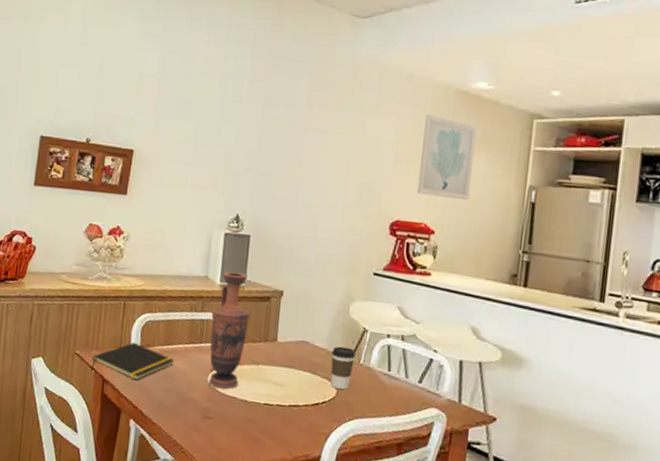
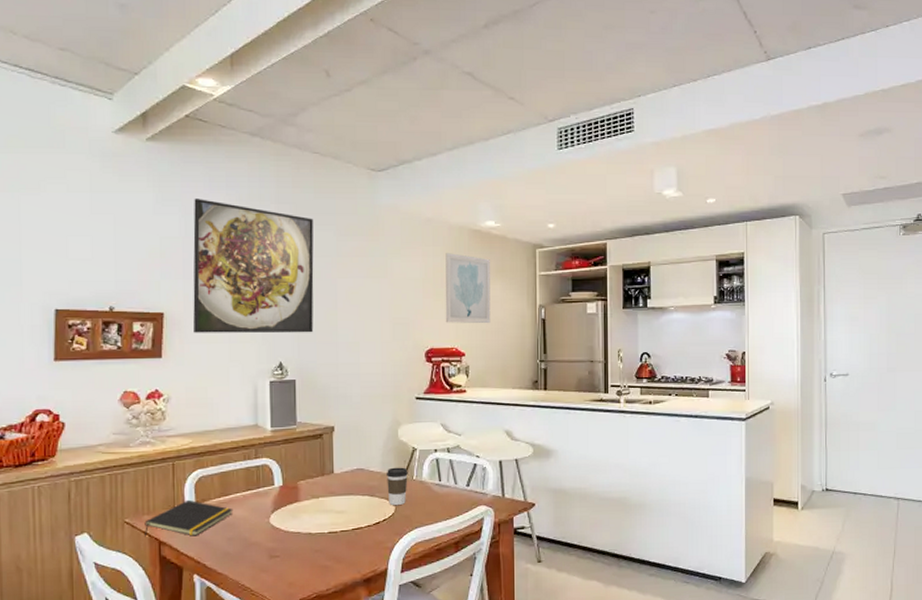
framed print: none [159,36,288,188] -> present [193,199,314,333]
vase: present [208,271,251,389] -> none [265,416,305,527]

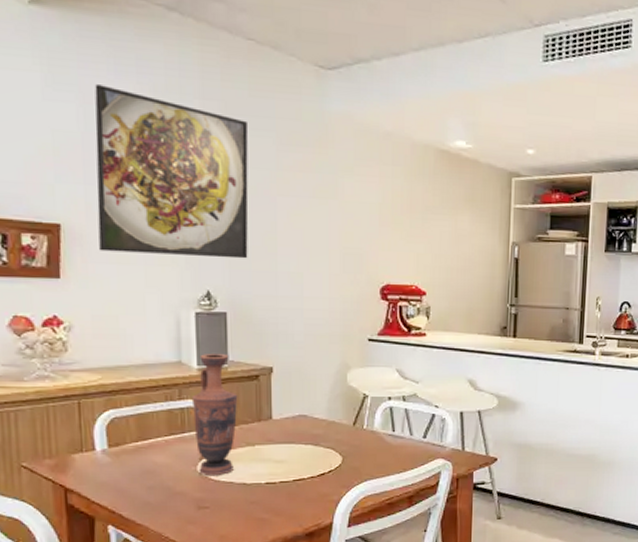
notepad: present [145,499,234,537] -> none [46,443,154,484]
vase: none [265,416,305,527] -> present [191,354,238,477]
coffee cup: present [386,467,408,506] -> none [332,415,358,457]
wall art: present [445,253,491,324] -> none [404,175,459,260]

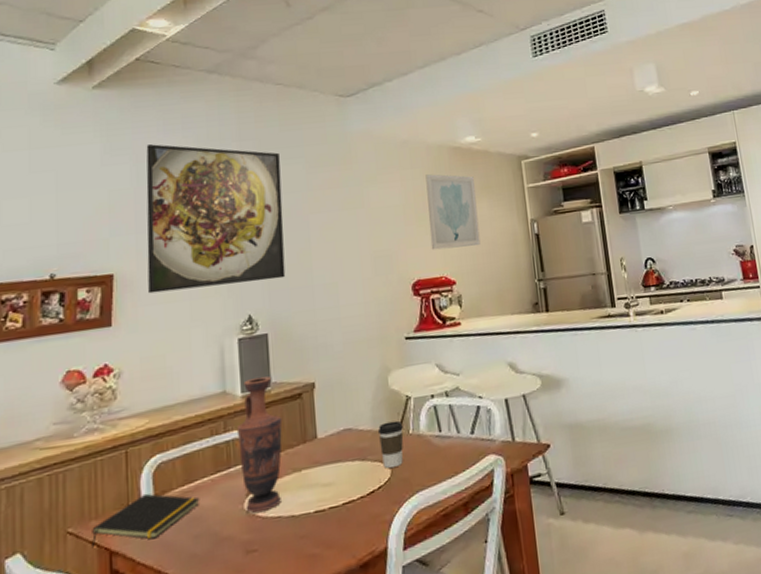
notepad: none [46,443,154,484] -> present [92,493,200,548]
coffee cup: none [332,415,358,457] -> present [377,420,404,468]
wall art: none [404,175,459,260] -> present [425,174,481,250]

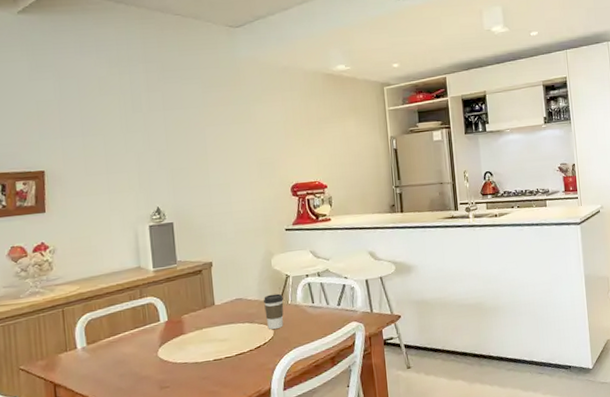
notepad: present [92,493,200,548] -> none [39,342,123,381]
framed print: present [146,144,286,294] -> none [66,63,187,187]
vase: present [236,376,283,513] -> none [150,256,187,360]
wall art: present [425,174,481,250] -> none [303,96,348,160]

